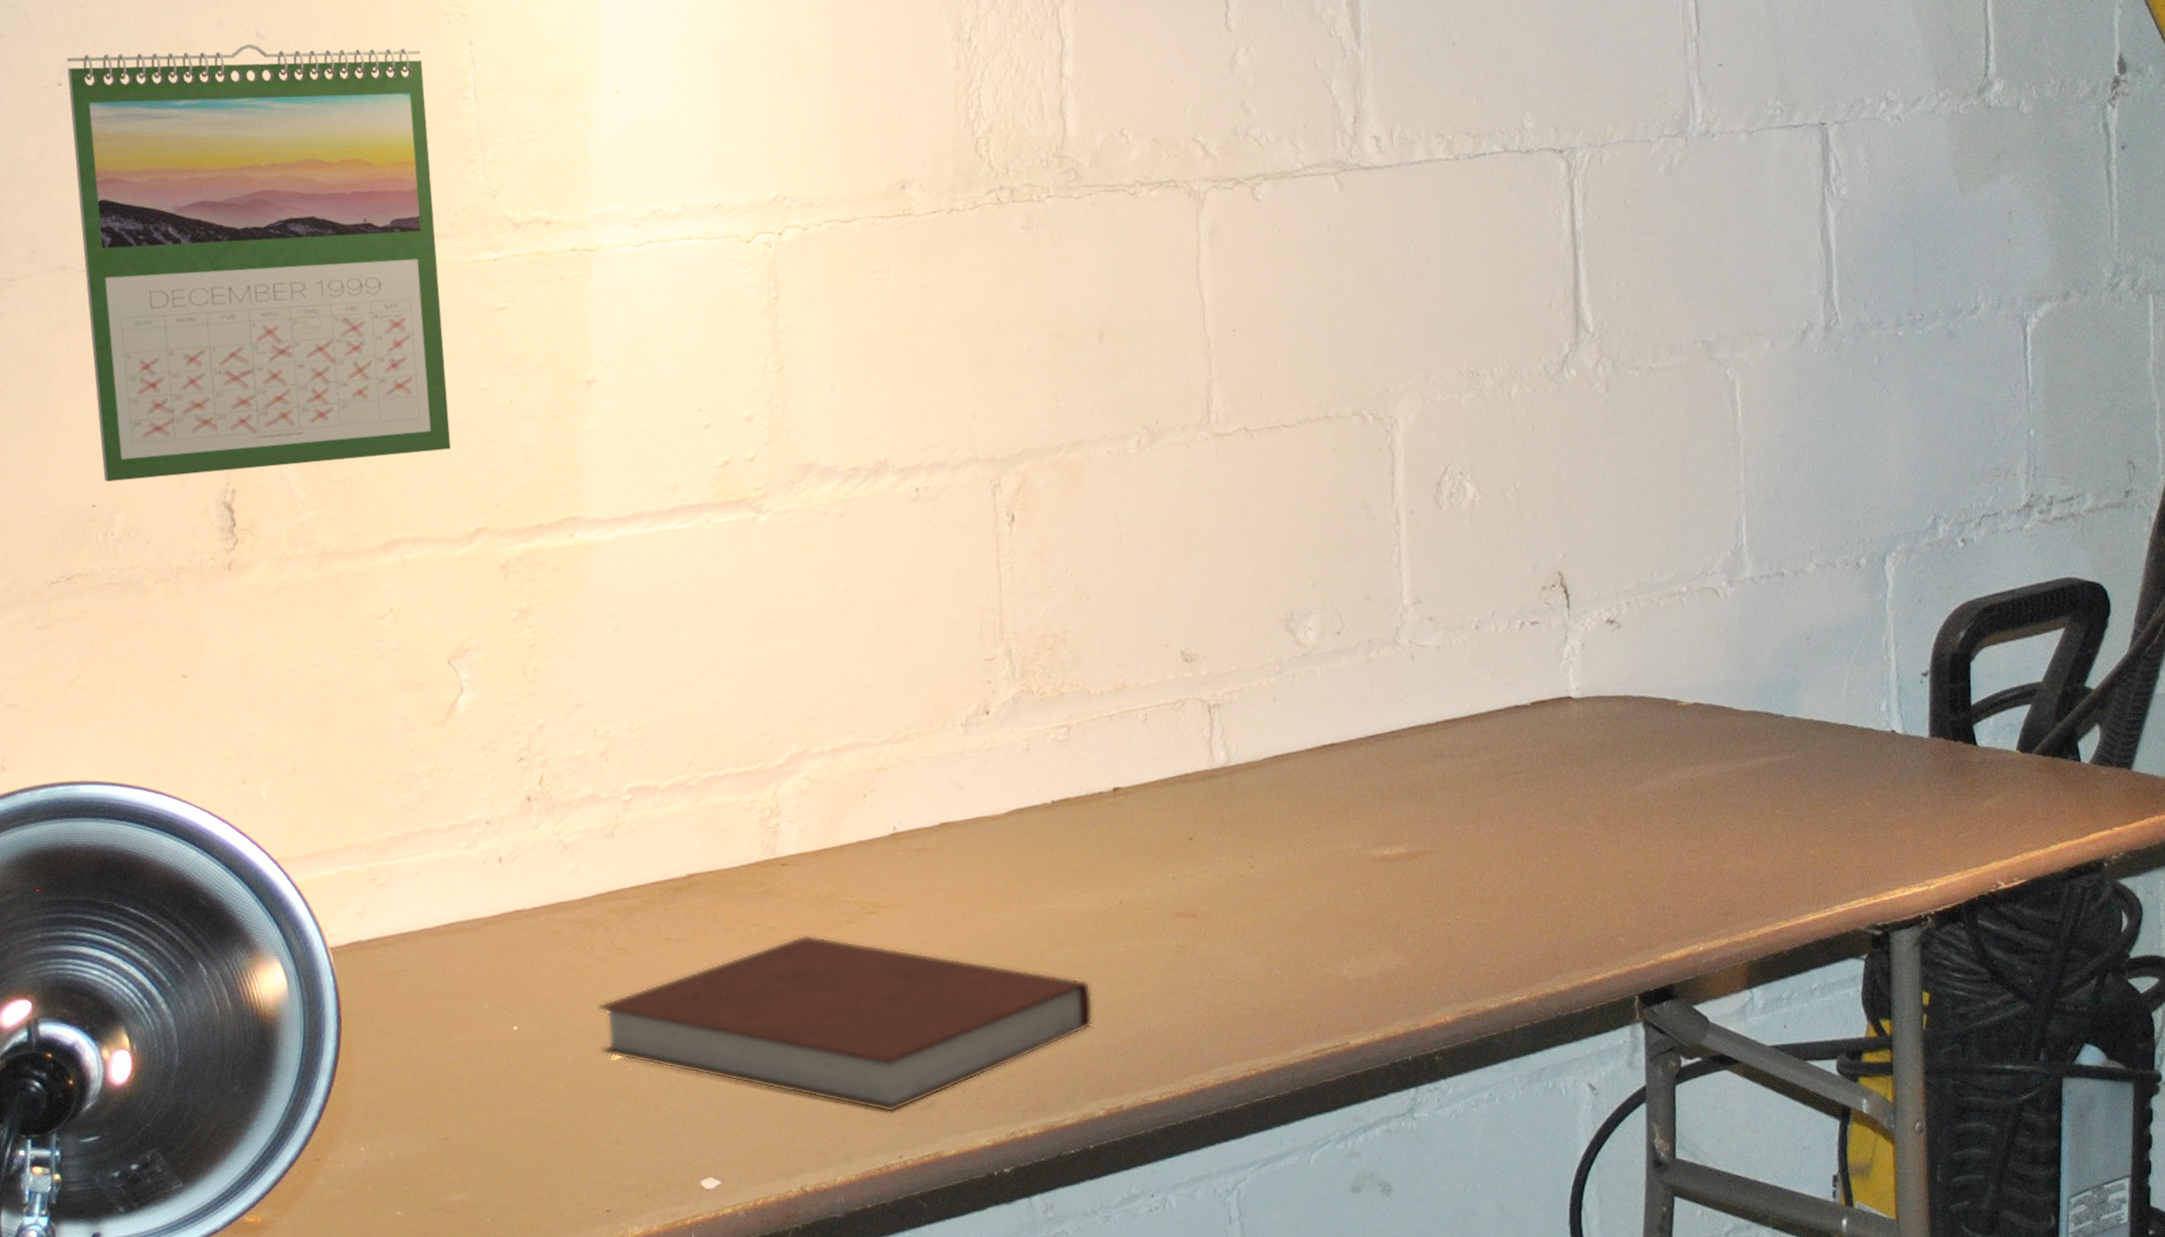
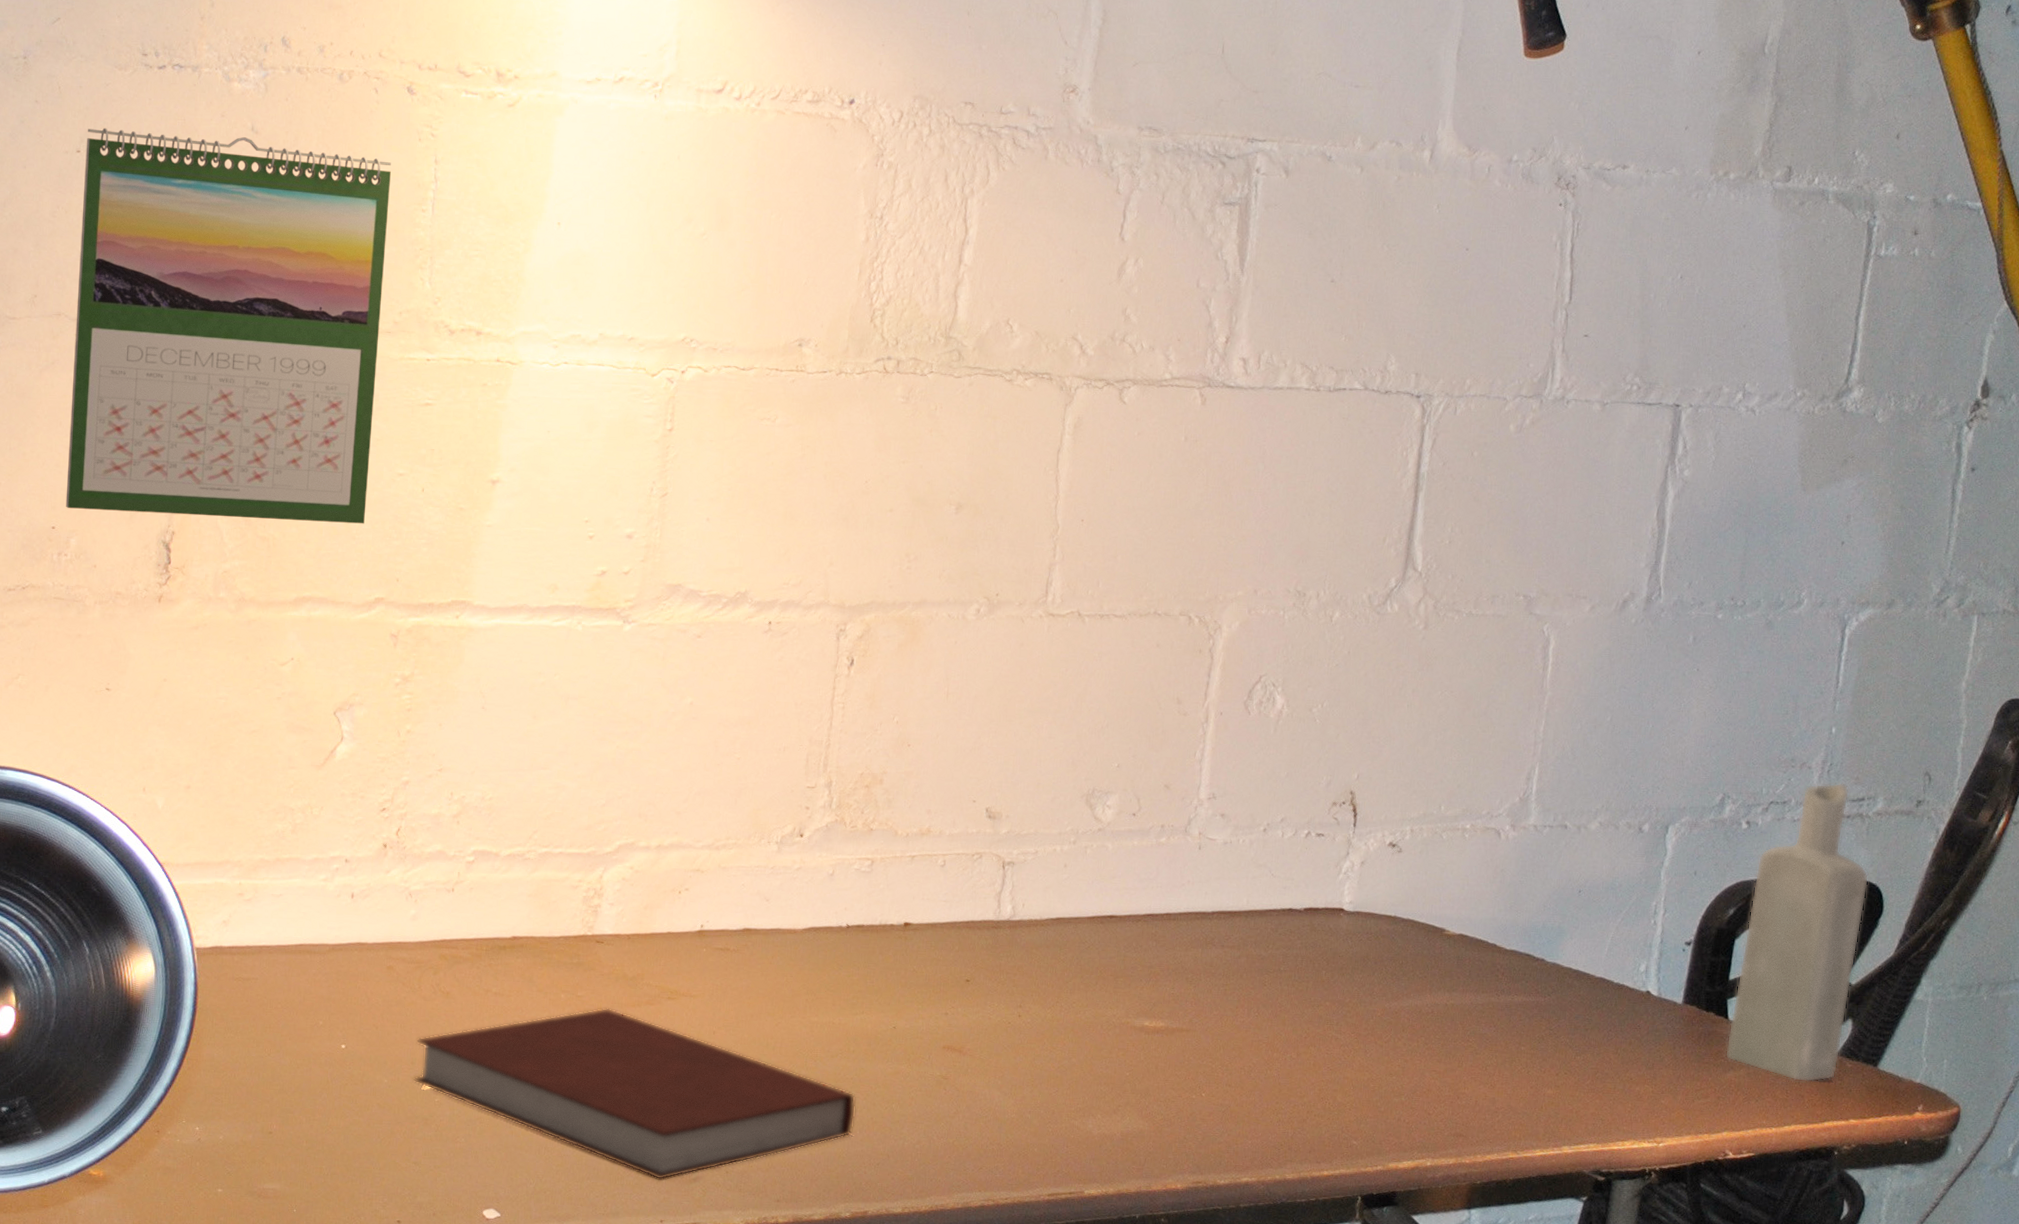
bottle: none [1979,484,2093,798] -> present [1725,782,1869,1083]

